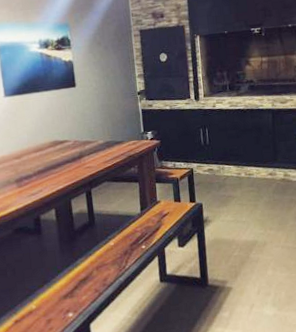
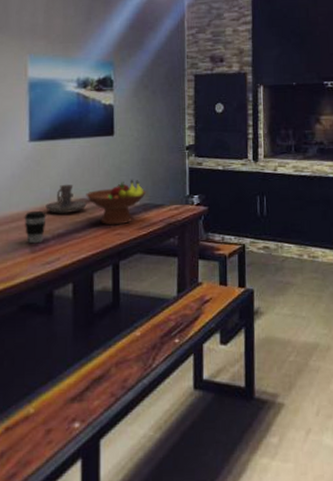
coffee cup: none [8,153,27,181] -> present [24,210,47,244]
candle holder: none [25,130,60,155] -> present [45,184,87,213]
fruit bowl: none [57,122,108,161] -> present [86,179,147,225]

